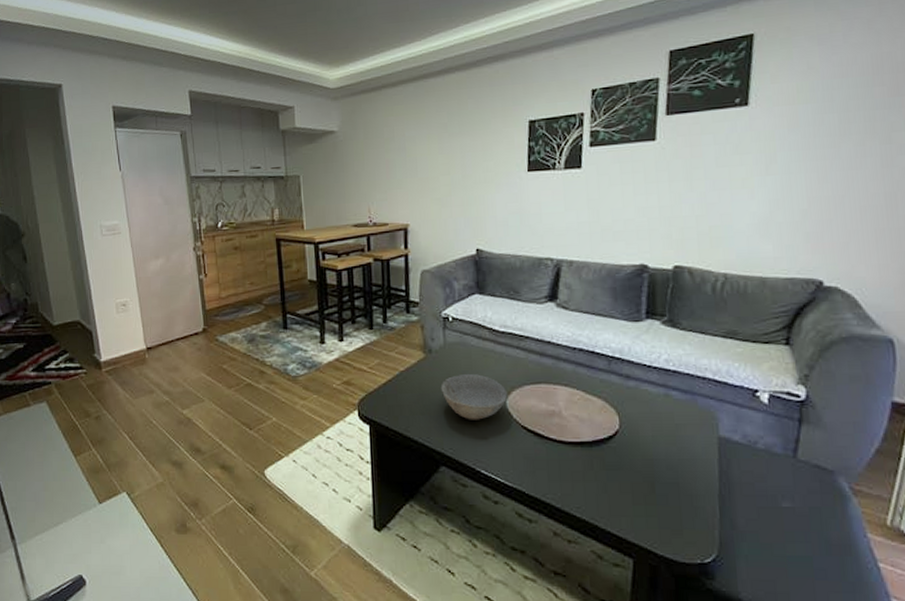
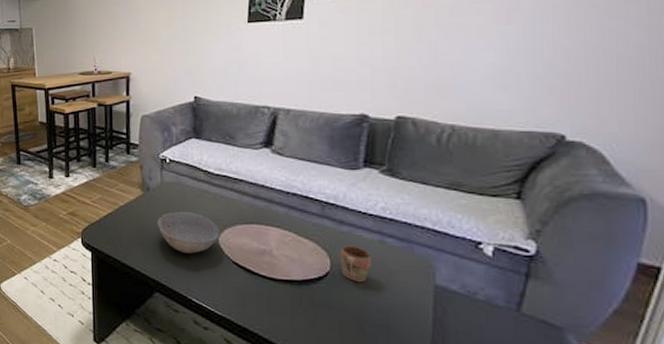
mug: none [627,401,659,438] -> present [339,245,372,282]

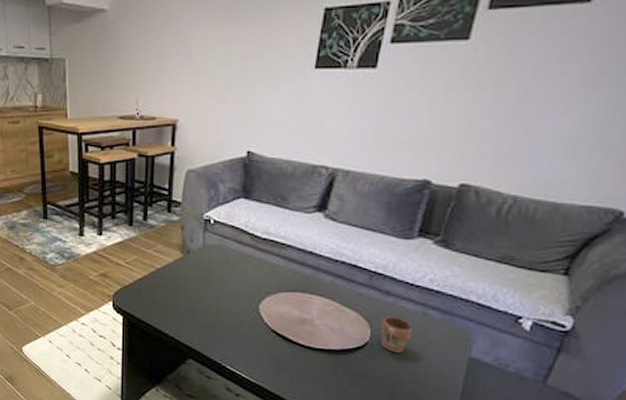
bowl: present [157,212,221,254] -> none [195,276,262,321]

